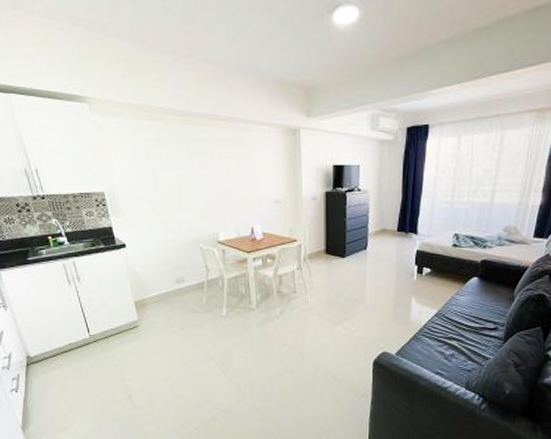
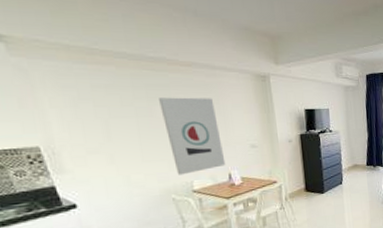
wall art: none [197,151,250,226] -> present [159,97,226,175]

